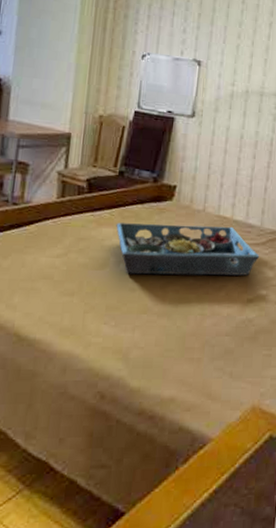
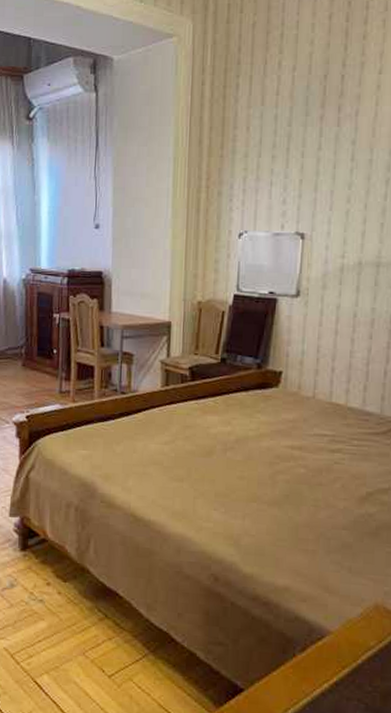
serving tray: present [116,223,260,276] -> none [221,410,380,467]

